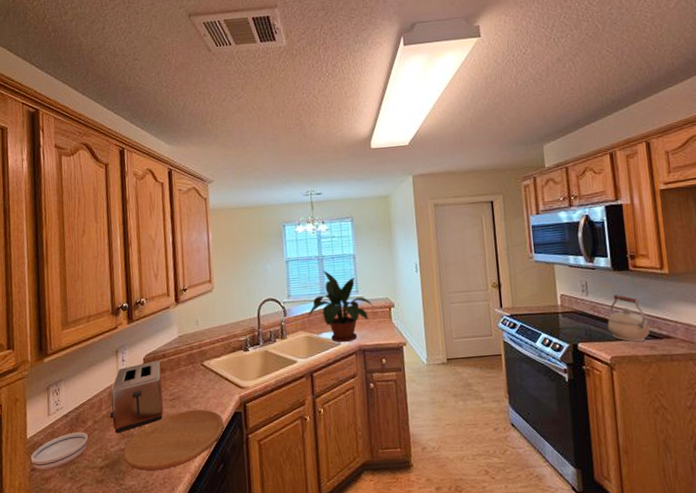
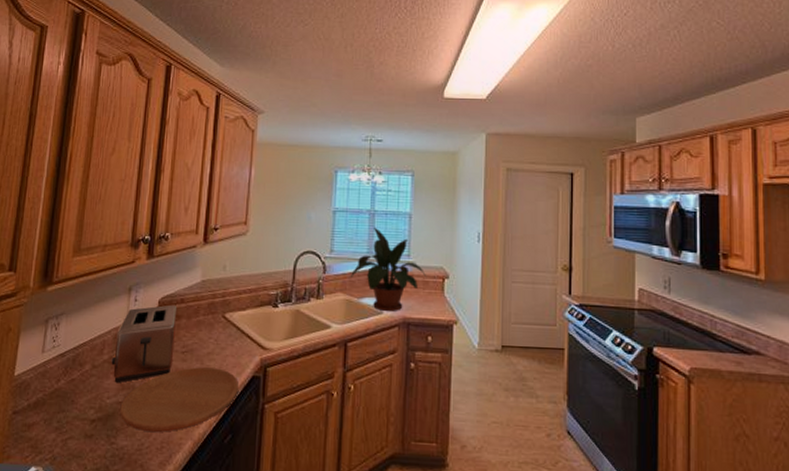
bowl: present [31,432,88,470] -> none [15,375,83,415]
kettle: present [607,295,651,342] -> none [689,297,739,355]

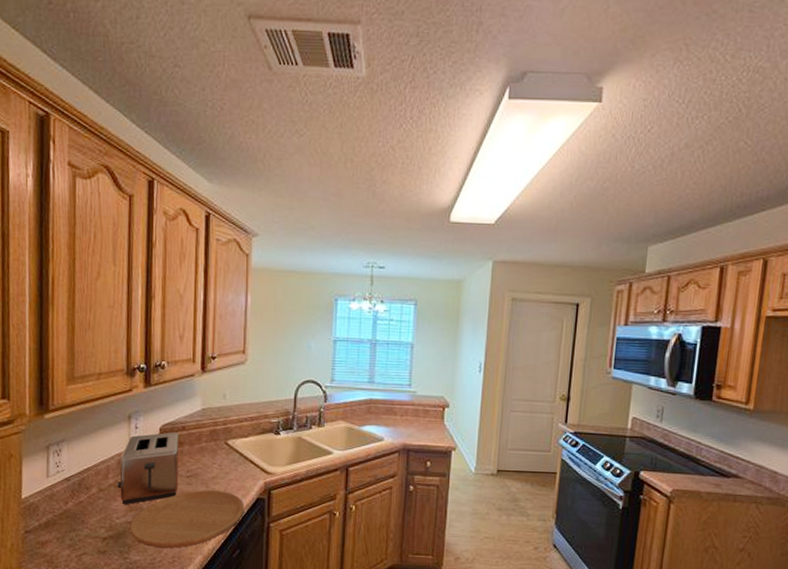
potted plant: present [351,227,427,311] -> none [352,356,428,438]

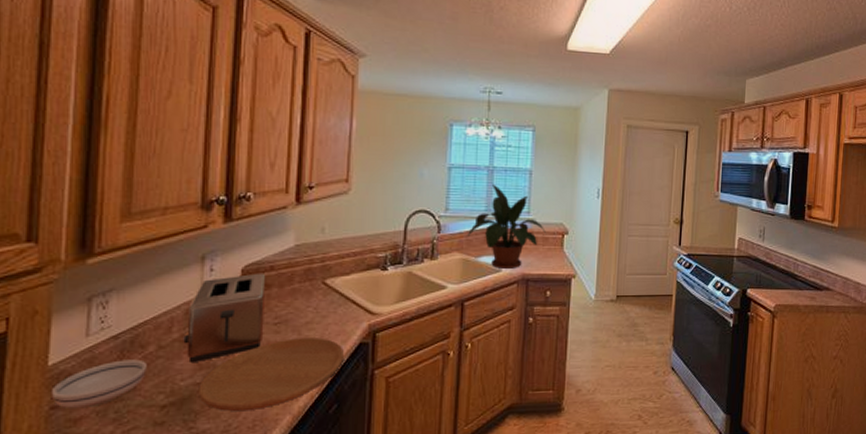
bowl: none [26,498,91,534] -> present [52,359,146,408]
potted plant: none [352,356,428,438] -> present [468,183,547,268]

